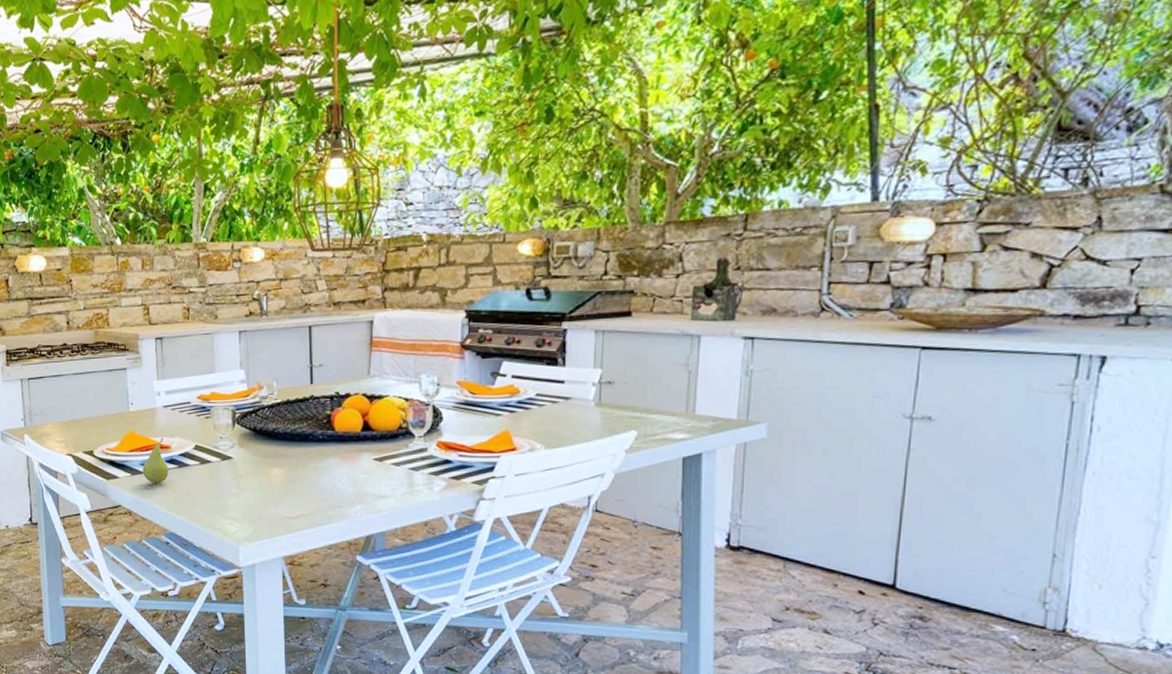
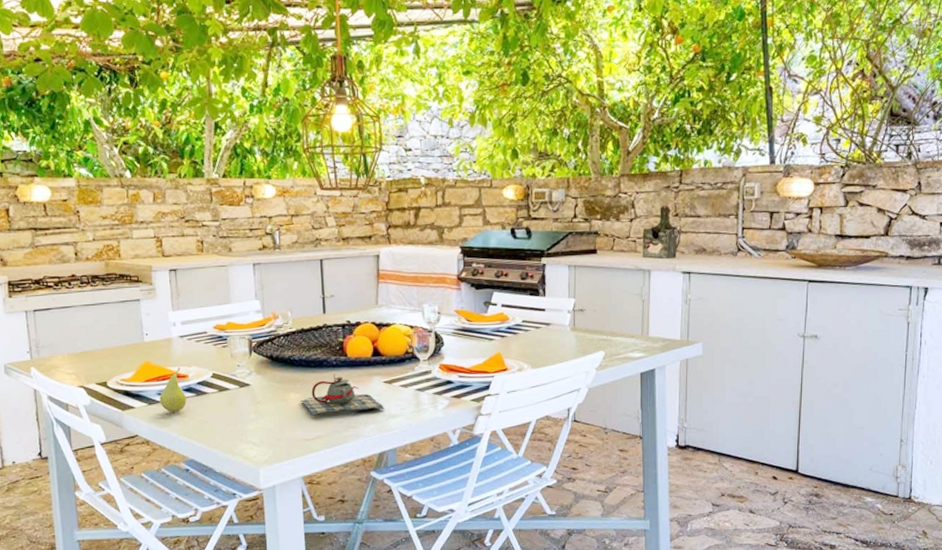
teapot: none [283,449,374,493] -> present [300,374,384,416]

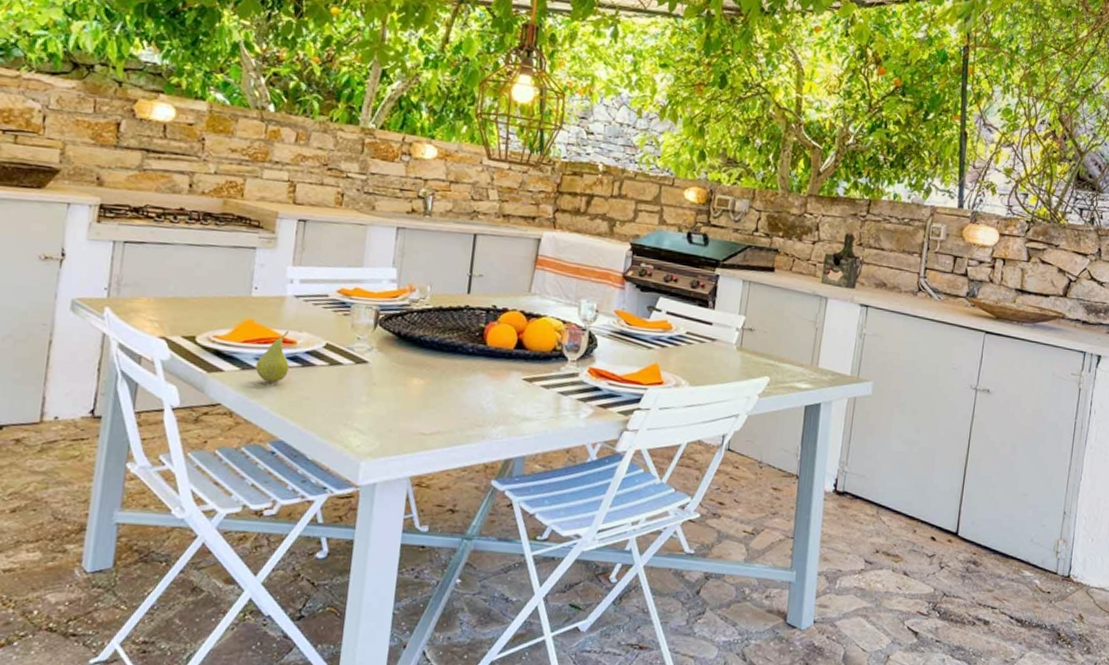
teapot: present [300,374,384,416] -> none [423,363,519,410]

